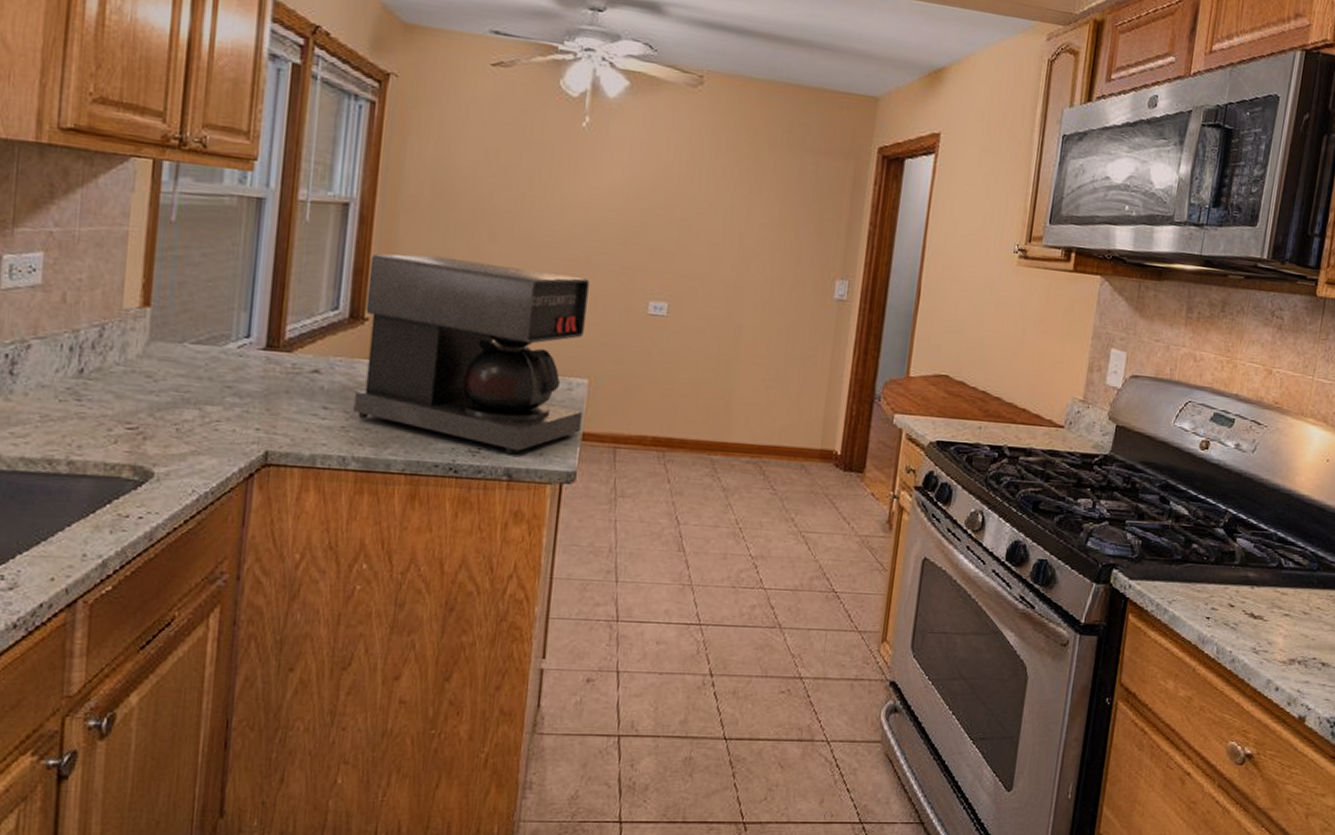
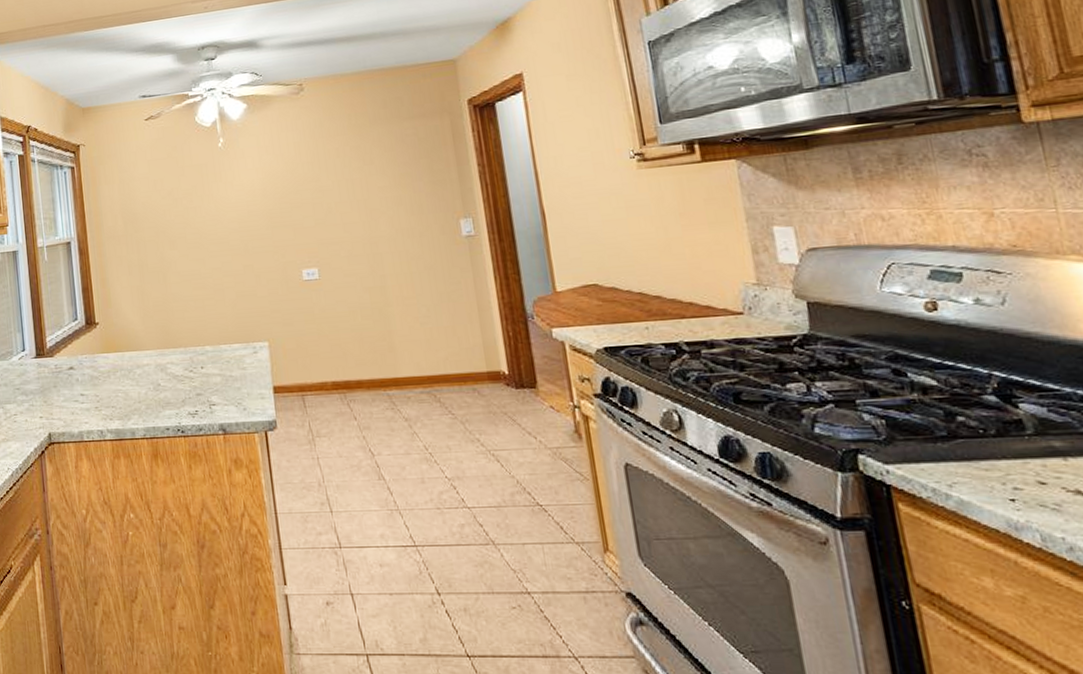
coffee maker: present [354,254,590,456] -> none [91,261,272,413]

